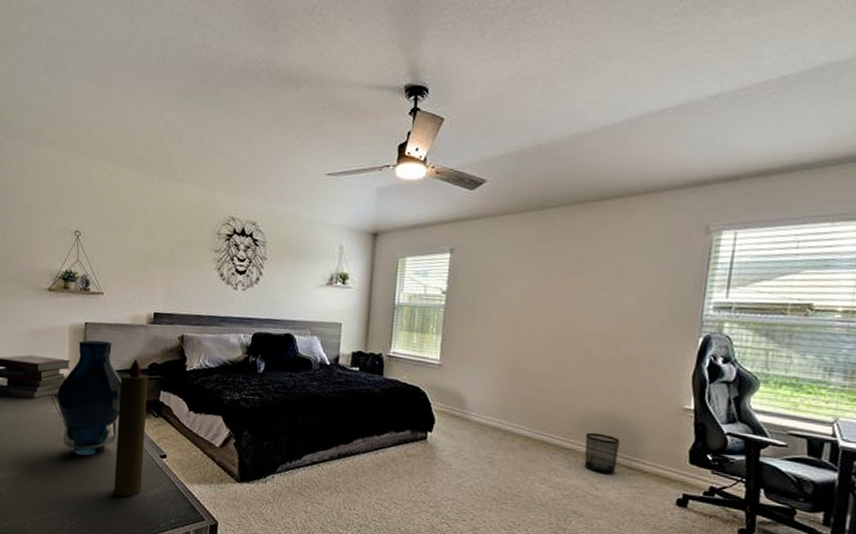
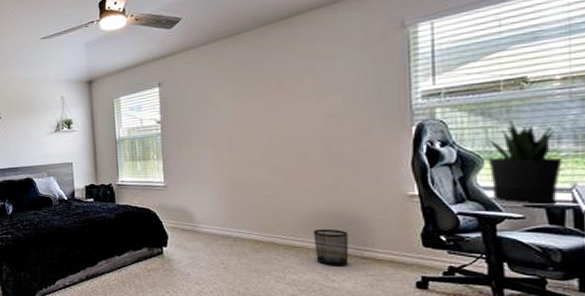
planter: none [761,345,831,435] -> present [489,120,563,204]

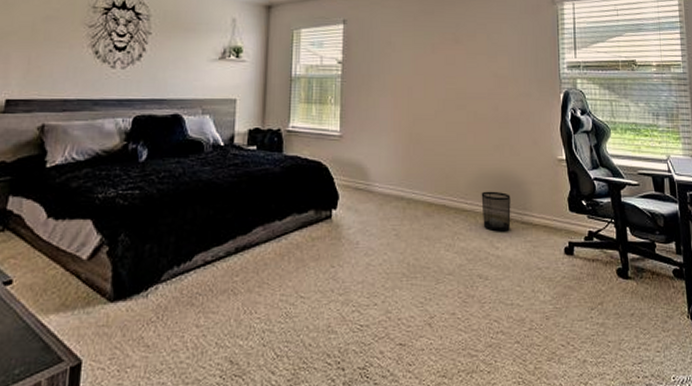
planter: present [489,120,563,204] -> none [613,96,661,172]

